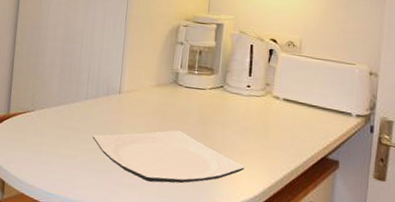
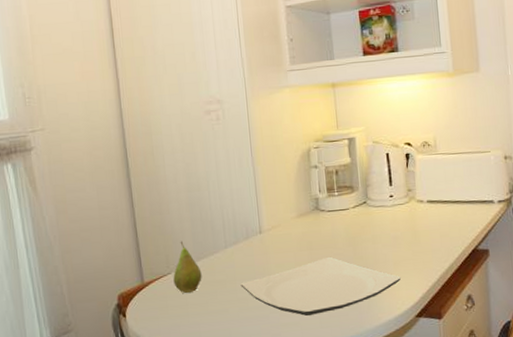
fruit: none [34,84,61,133] -> present [173,241,202,293]

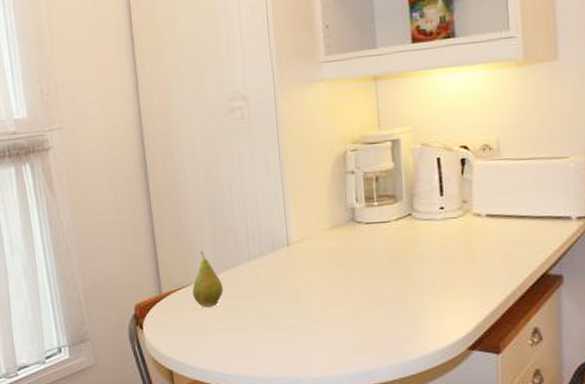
plate: present [240,256,401,316] -> none [265,275,451,340]

